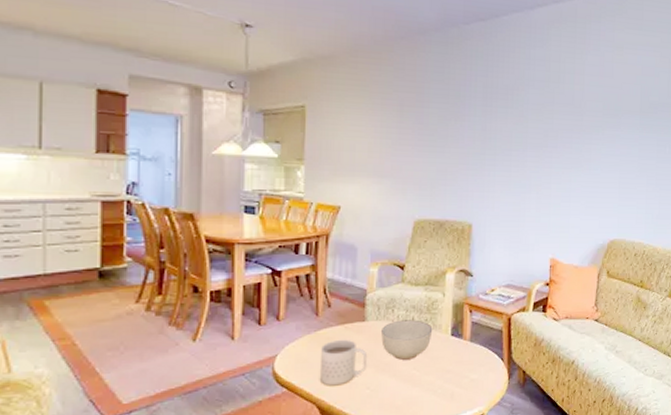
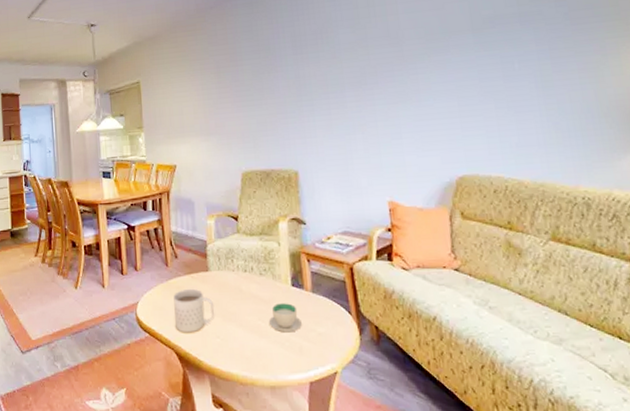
bowl: present [380,320,433,360] -> none [223,269,273,310]
cup: none [423,352,456,381] -> present [268,303,302,333]

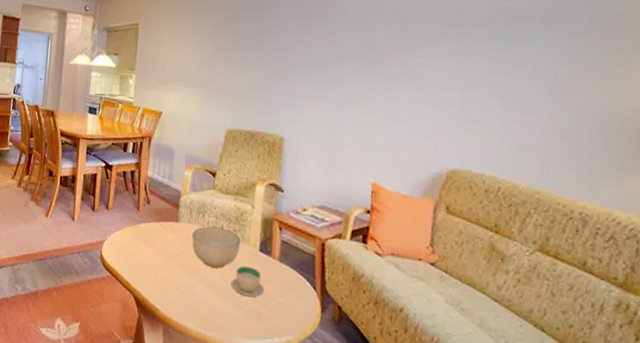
mug: present [173,288,214,333] -> none [137,235,178,281]
bowl: none [223,269,273,310] -> present [191,226,241,269]

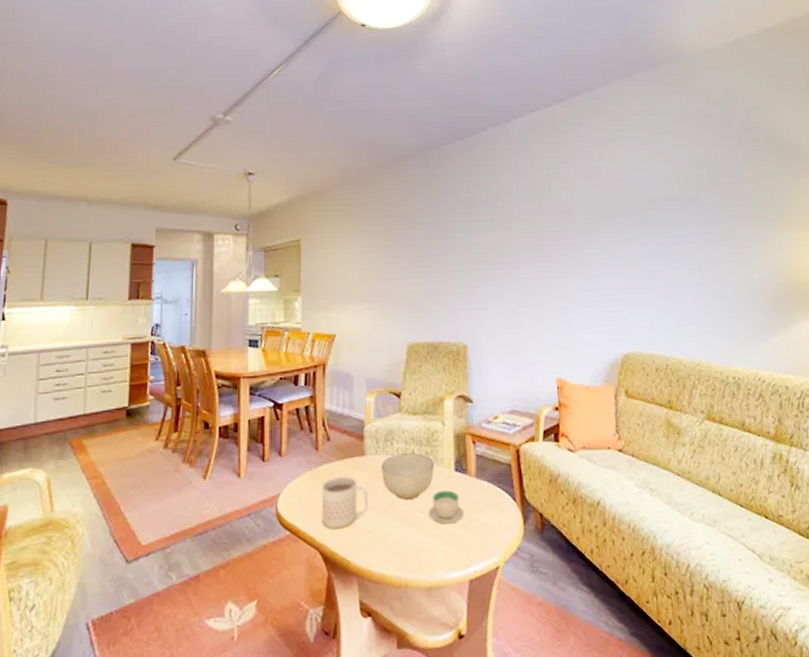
mug: none [137,235,178,281] -> present [321,476,368,529]

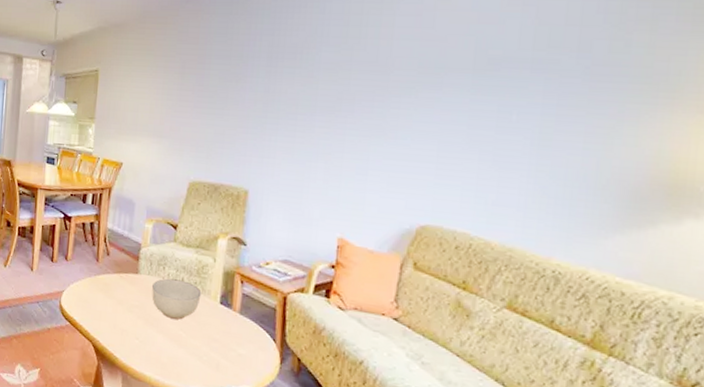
mug: present [321,476,368,529] -> none [96,286,138,330]
cup: present [428,490,464,525] -> none [190,317,223,348]

